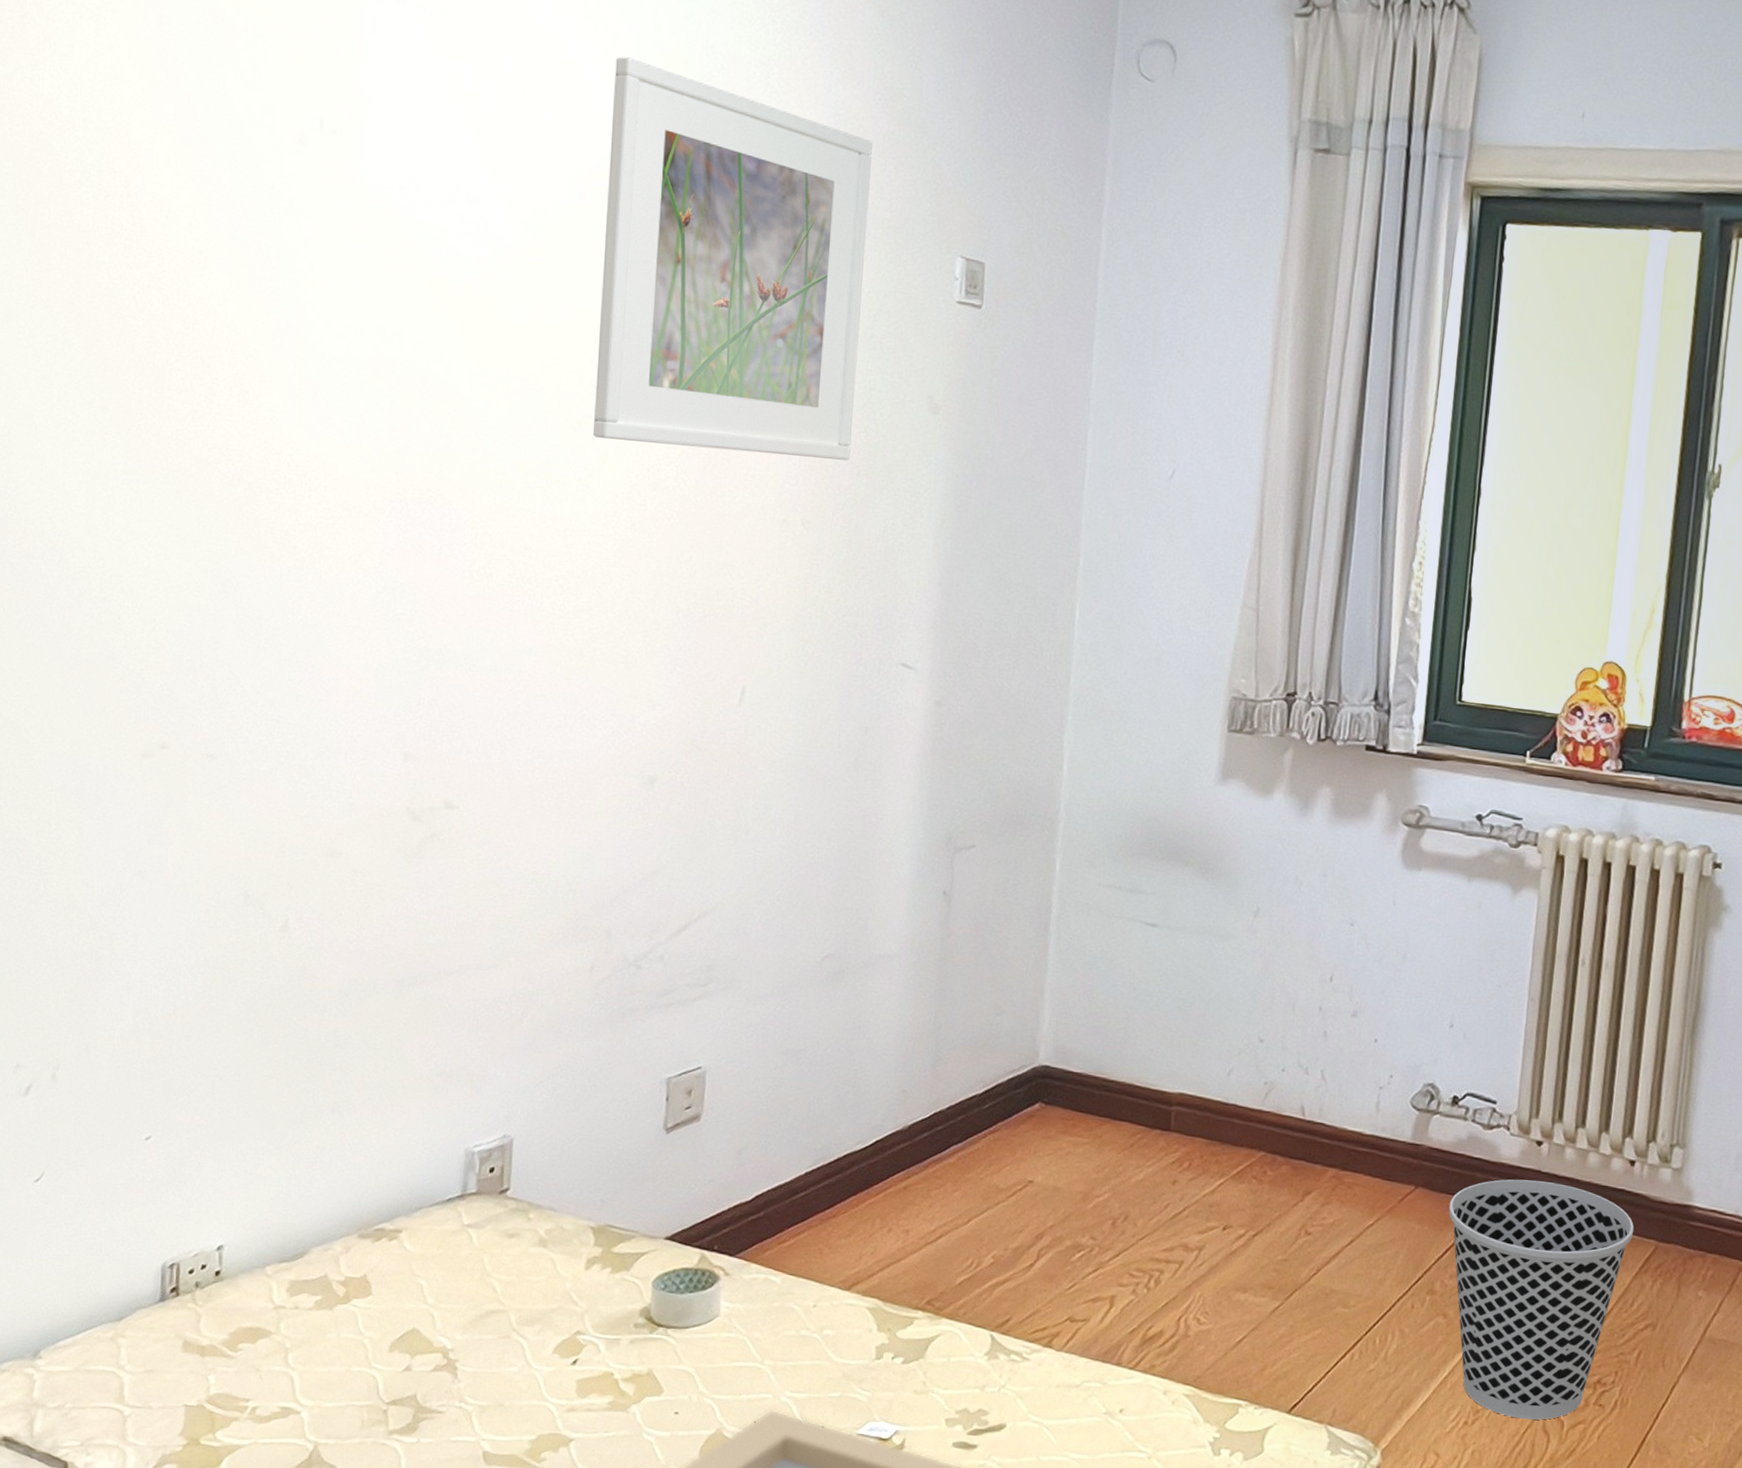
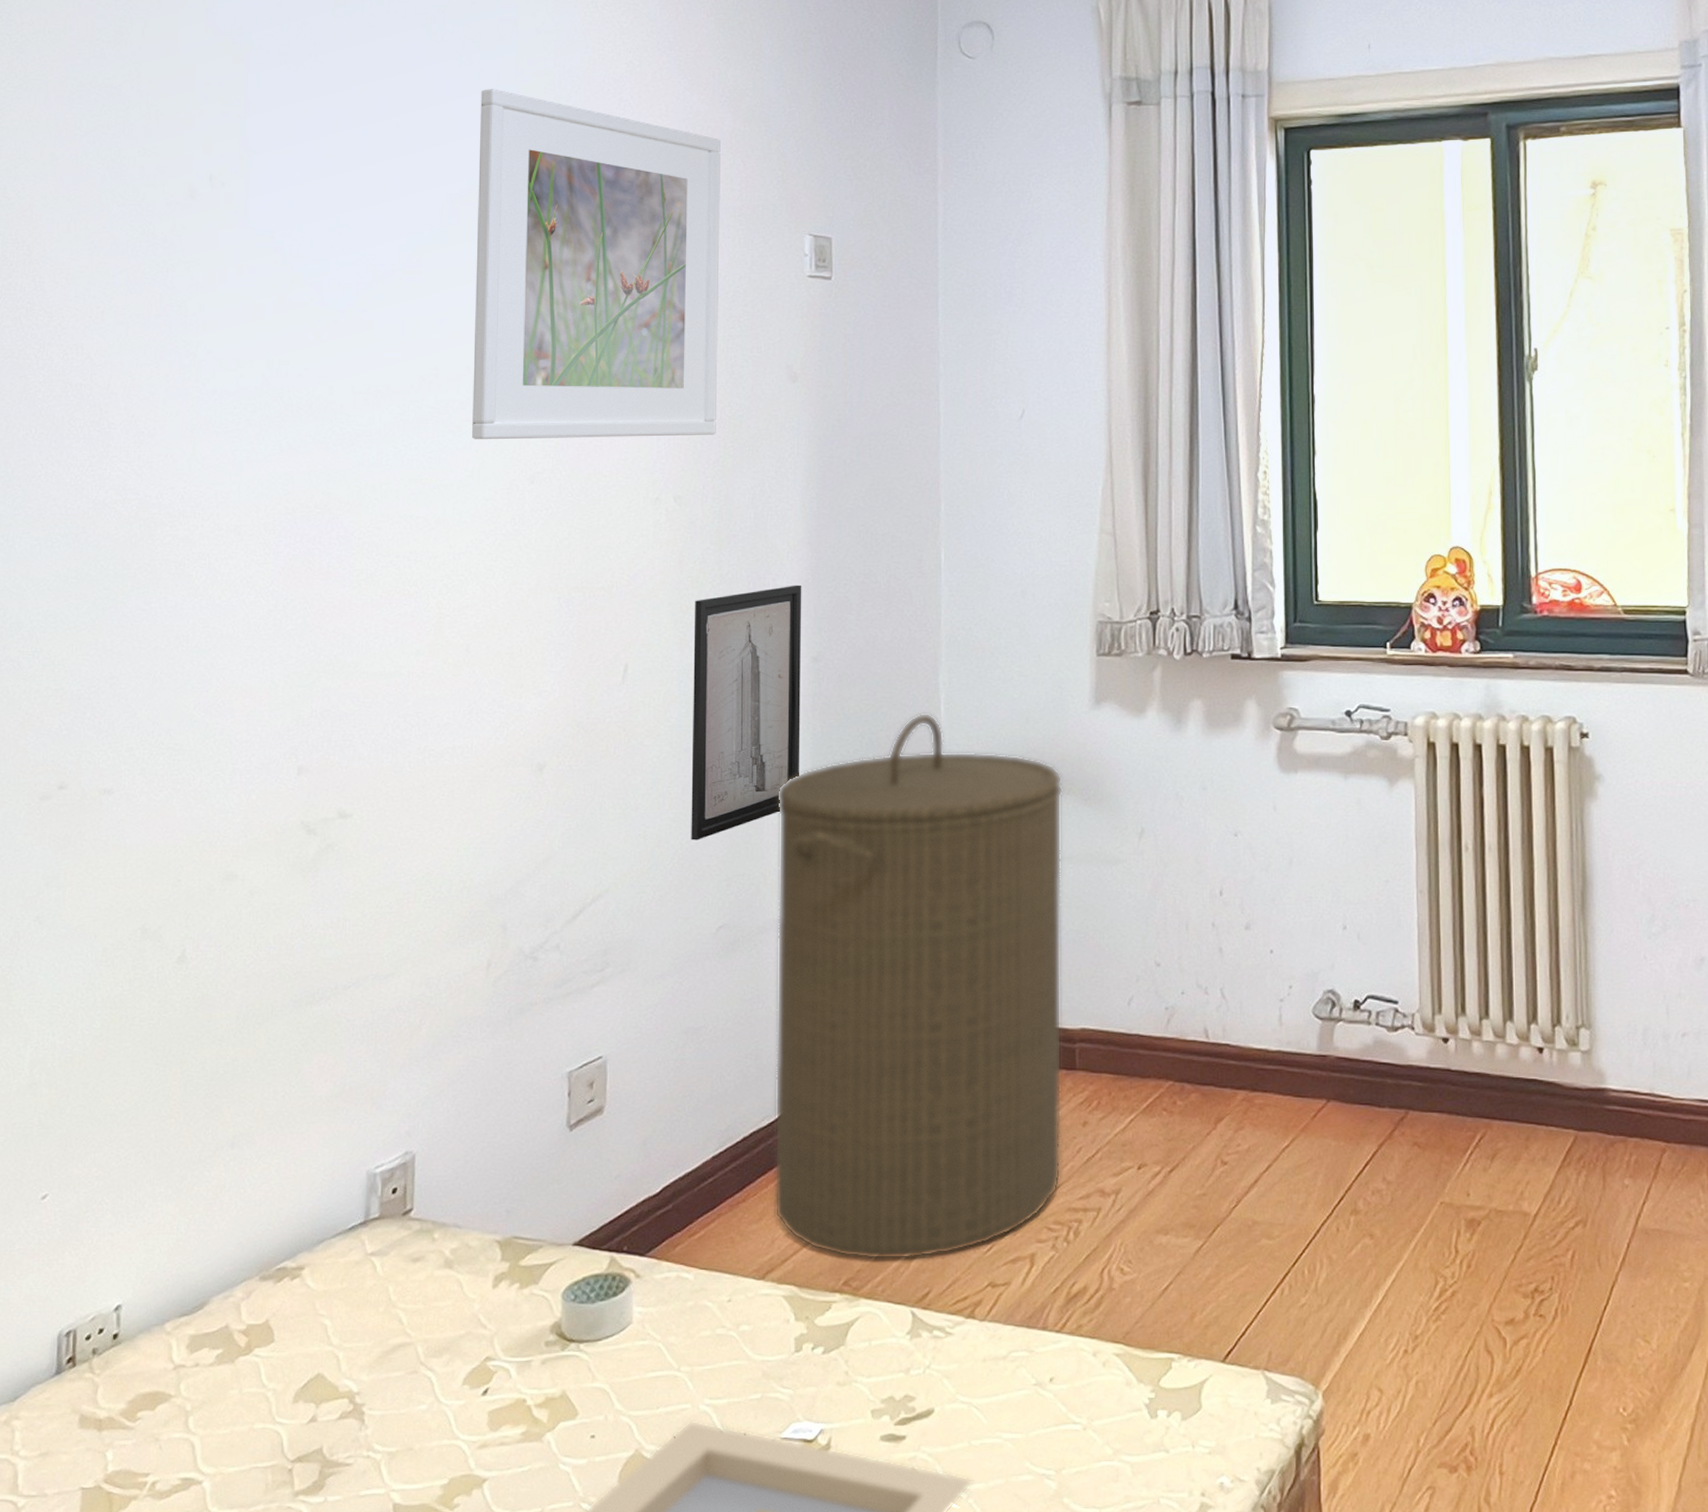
wall art: none [801,625,930,870] -> present [691,584,802,841]
laundry hamper: none [863,769,1182,1289] -> present [774,712,1063,1260]
wastebasket: present [1448,1179,1634,1420] -> none [1362,1080,1552,1340]

